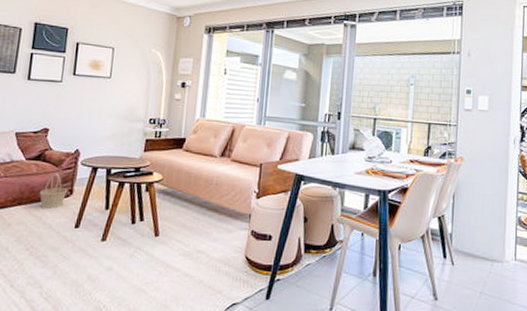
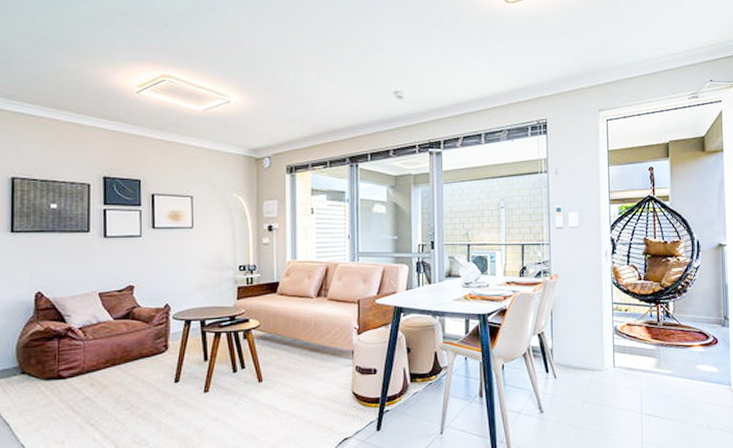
basket: present [39,173,68,209] -> none [132,330,163,366]

